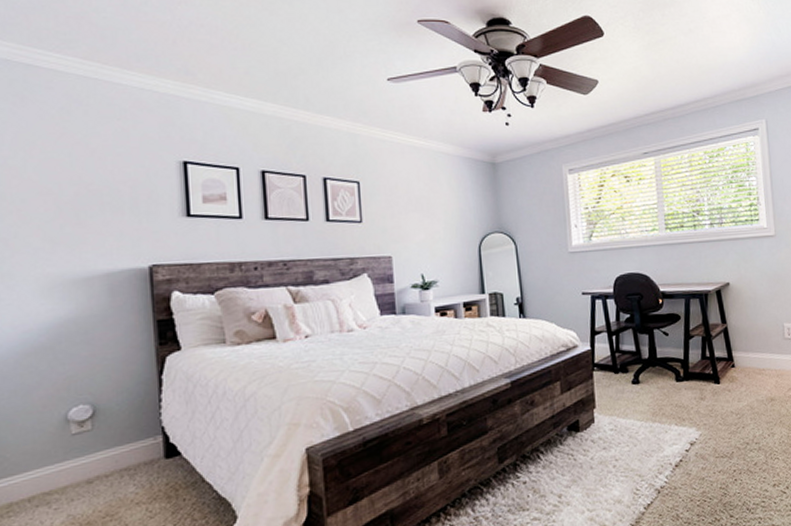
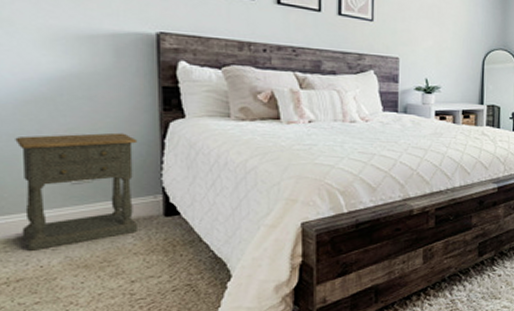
nightstand: none [16,374,139,513] -> present [15,132,138,251]

